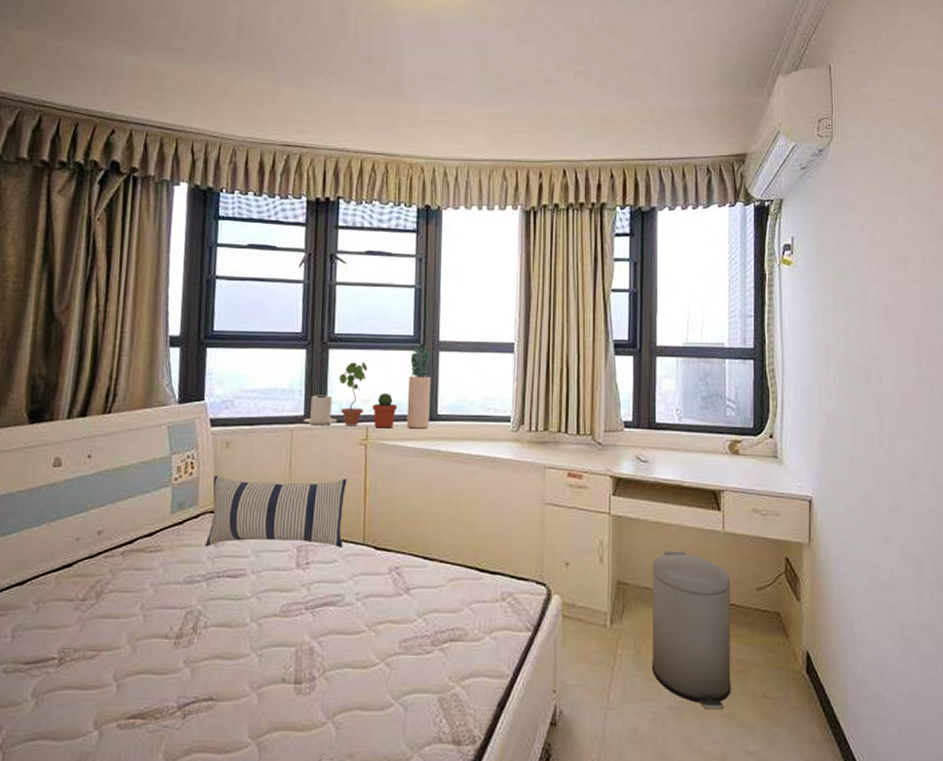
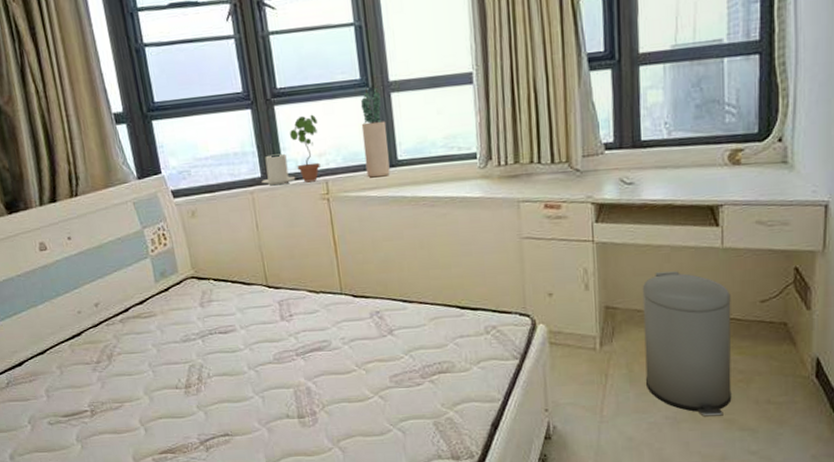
pillow: present [205,475,347,548] -> none [186,234,322,309]
succulent plant: present [373,392,398,428] -> none [329,143,355,181]

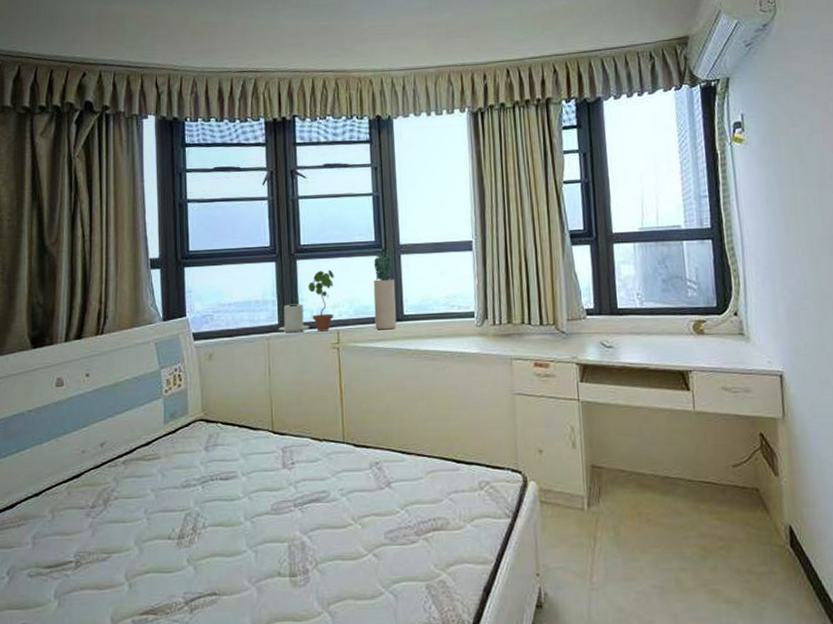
pedal bin: present [642,271,732,417] -> none [624,432,715,586]

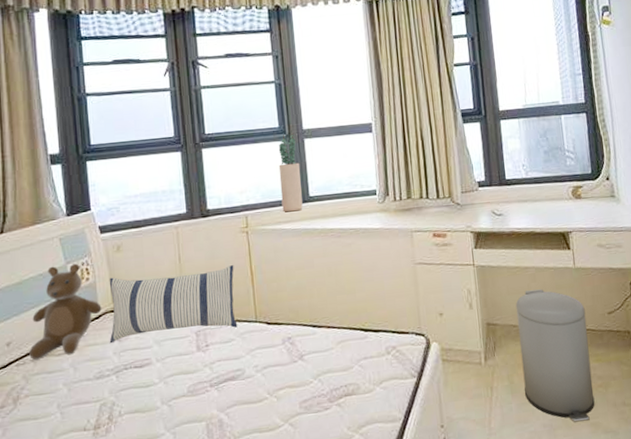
teddy bear: none [121,369,192,462] -> present [29,263,102,360]
pillow: none [197,382,325,453] -> present [109,265,238,344]
candle: present [278,303,310,333] -> none [186,191,218,221]
potted plant: present [307,269,334,332] -> none [214,156,241,217]
pedal bin: none [624,432,715,586] -> present [515,289,595,422]

